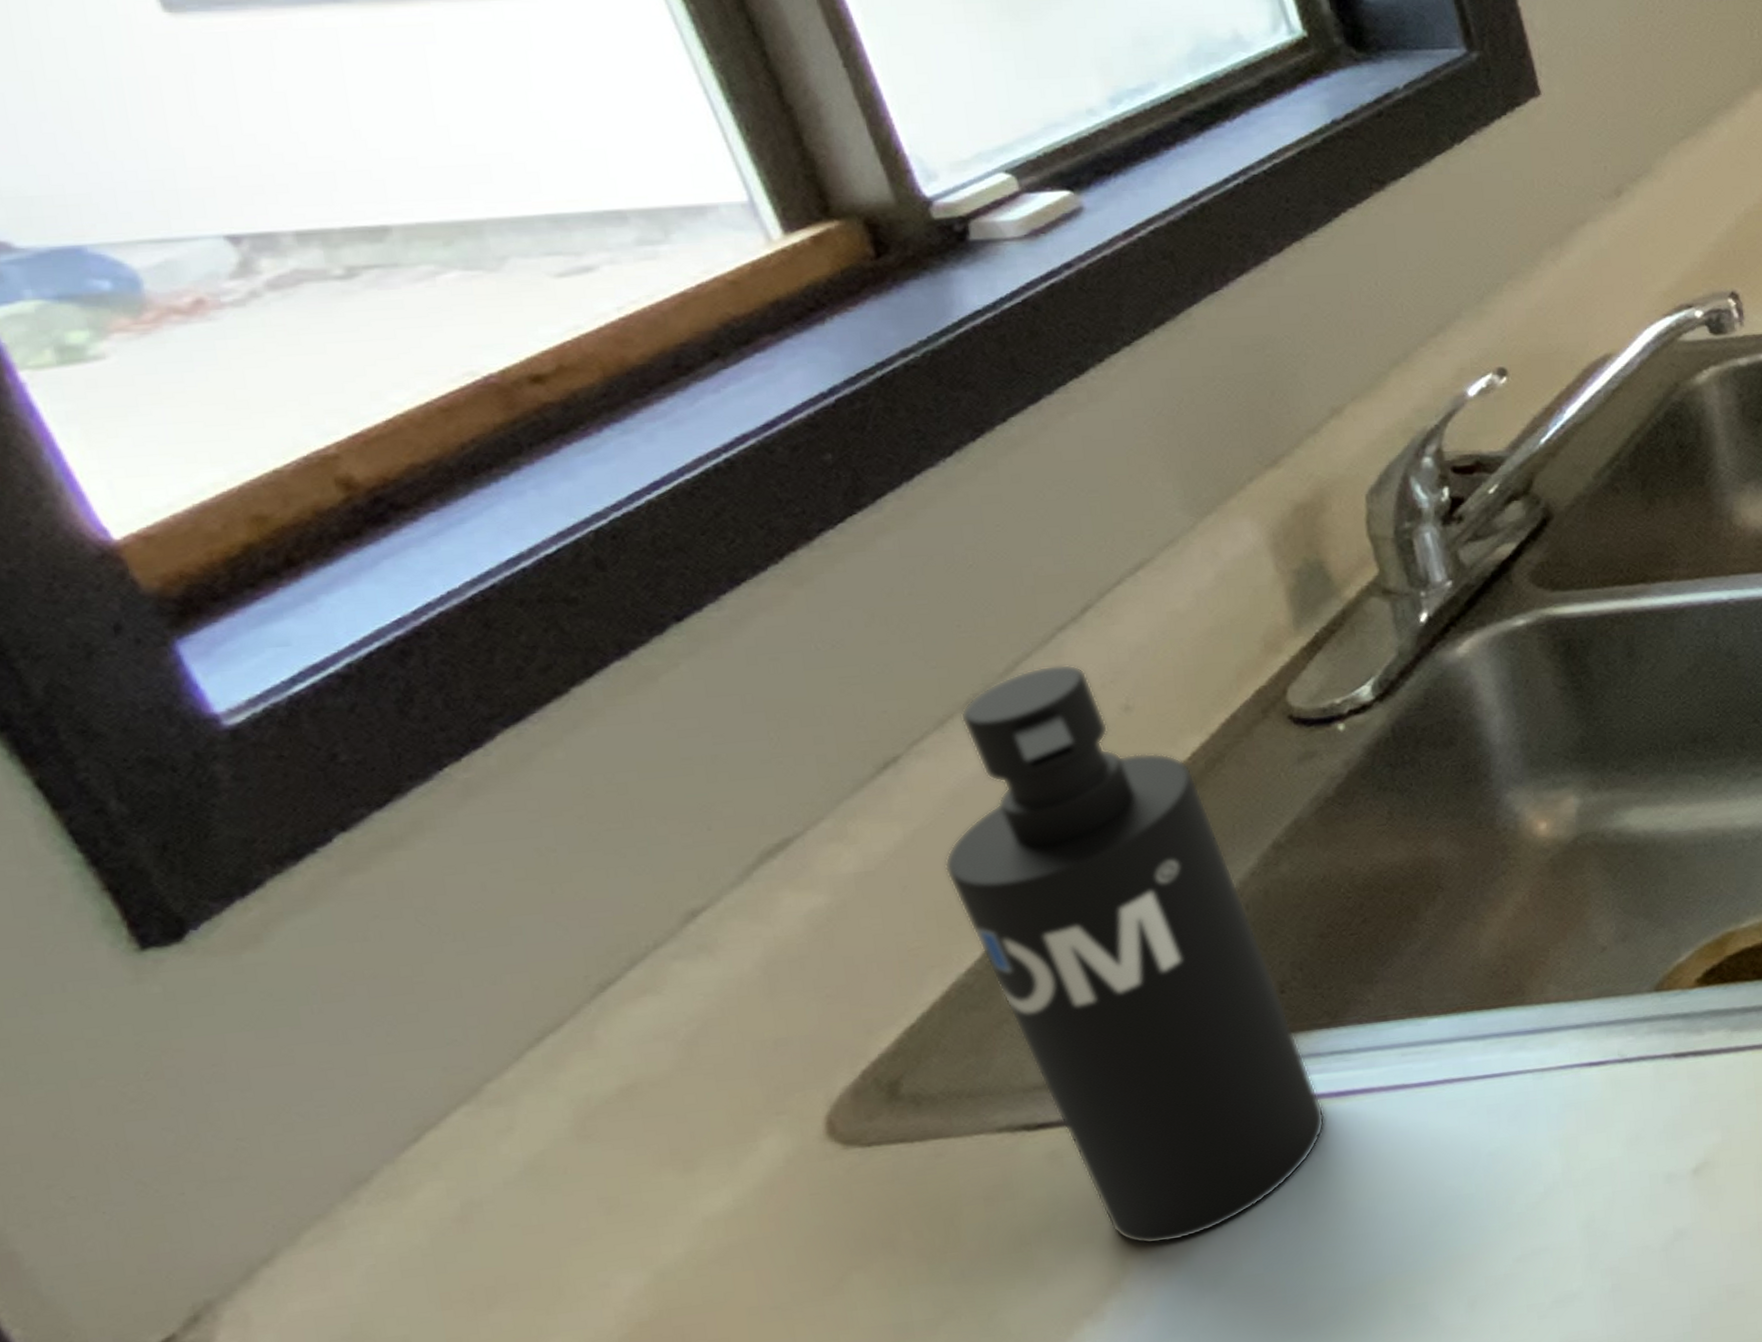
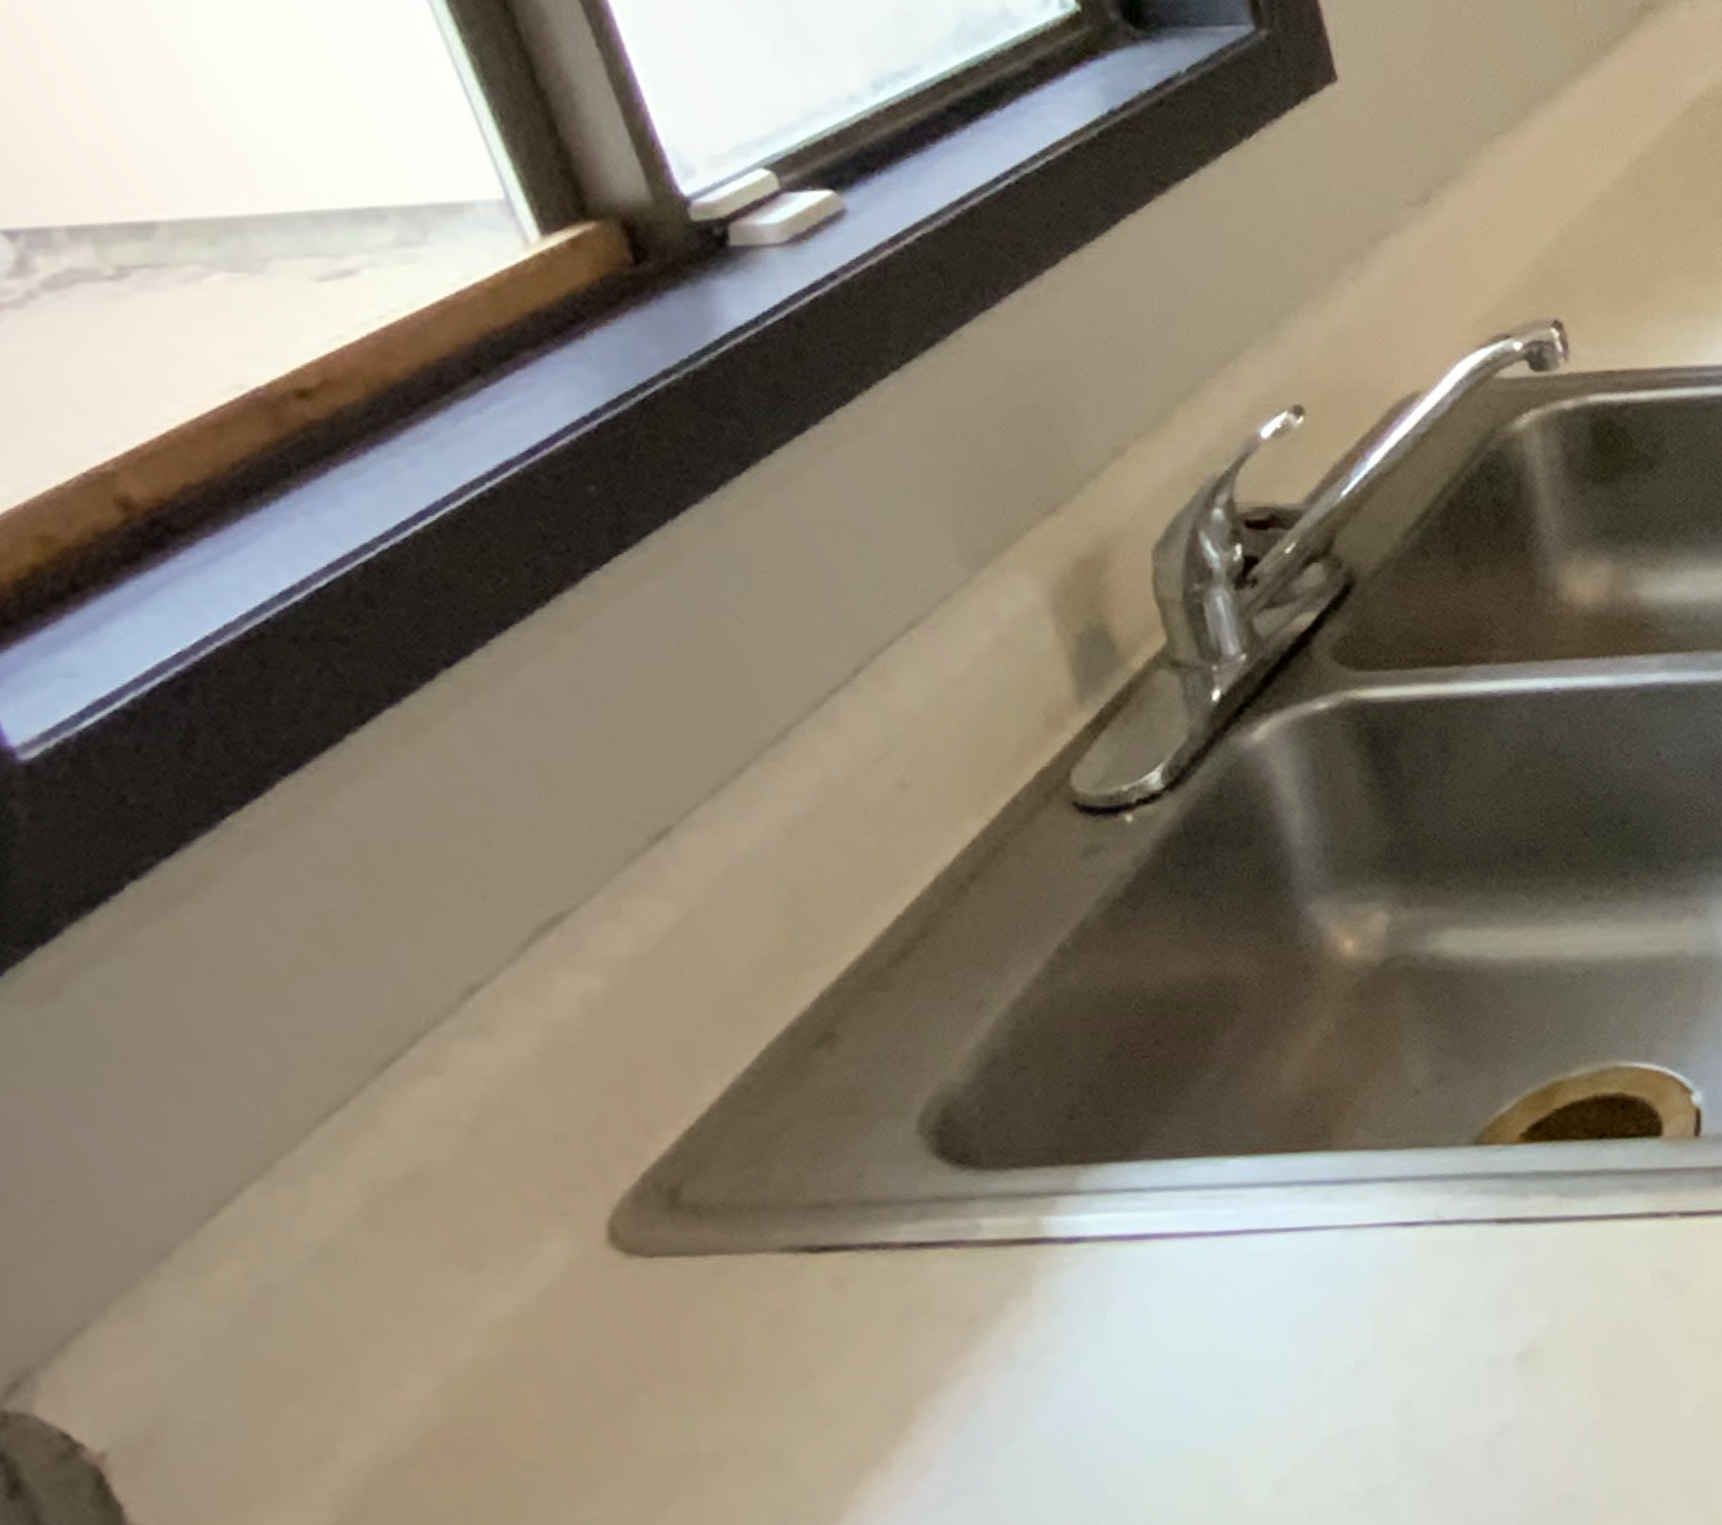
soap dispenser: present [944,664,1326,1245] -> none [719,732,1119,1390]

